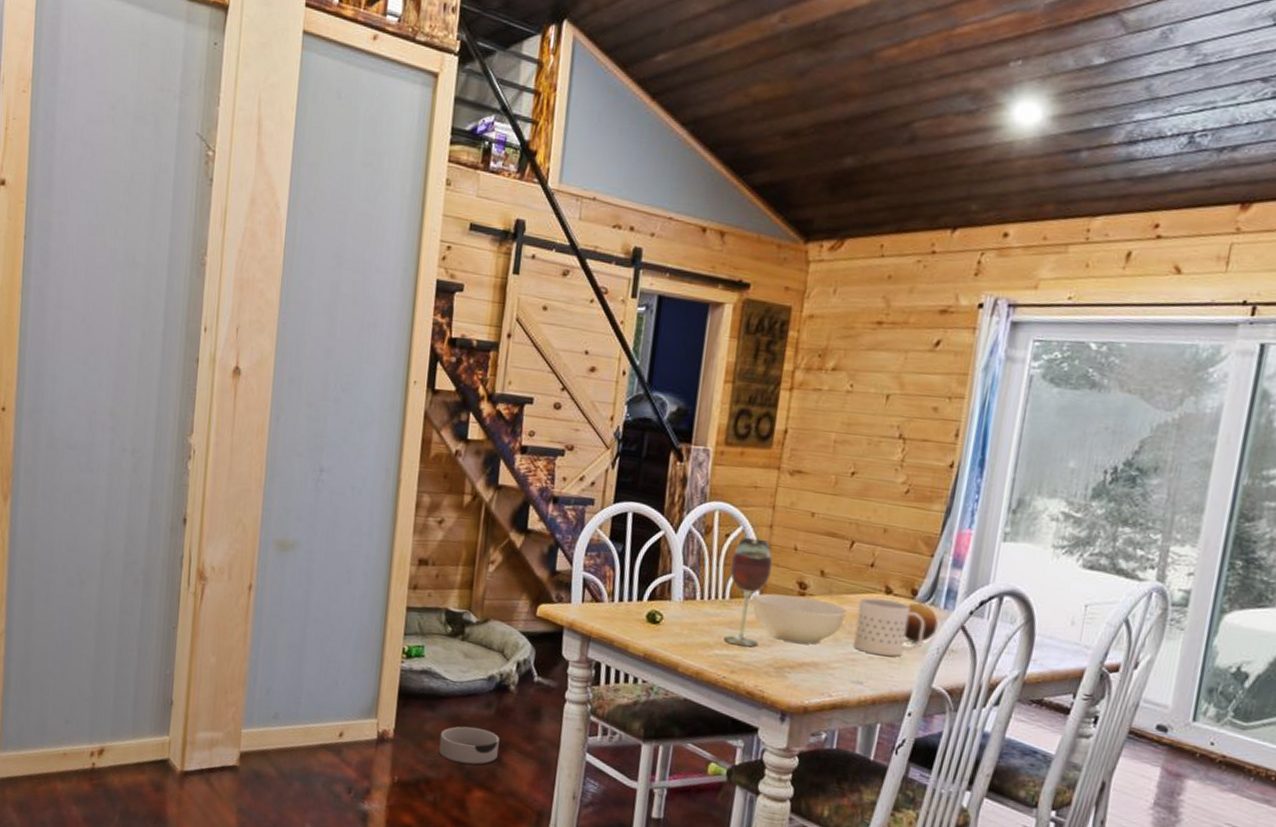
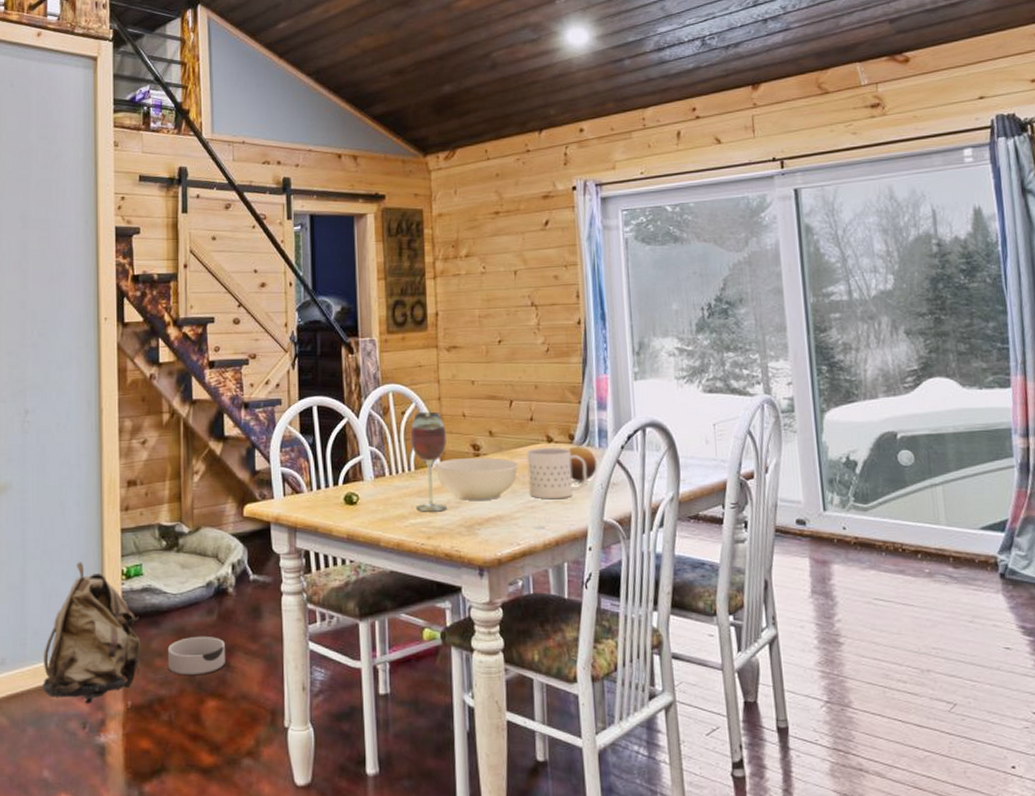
backpack: none [312,632,416,771] -> present [43,562,141,704]

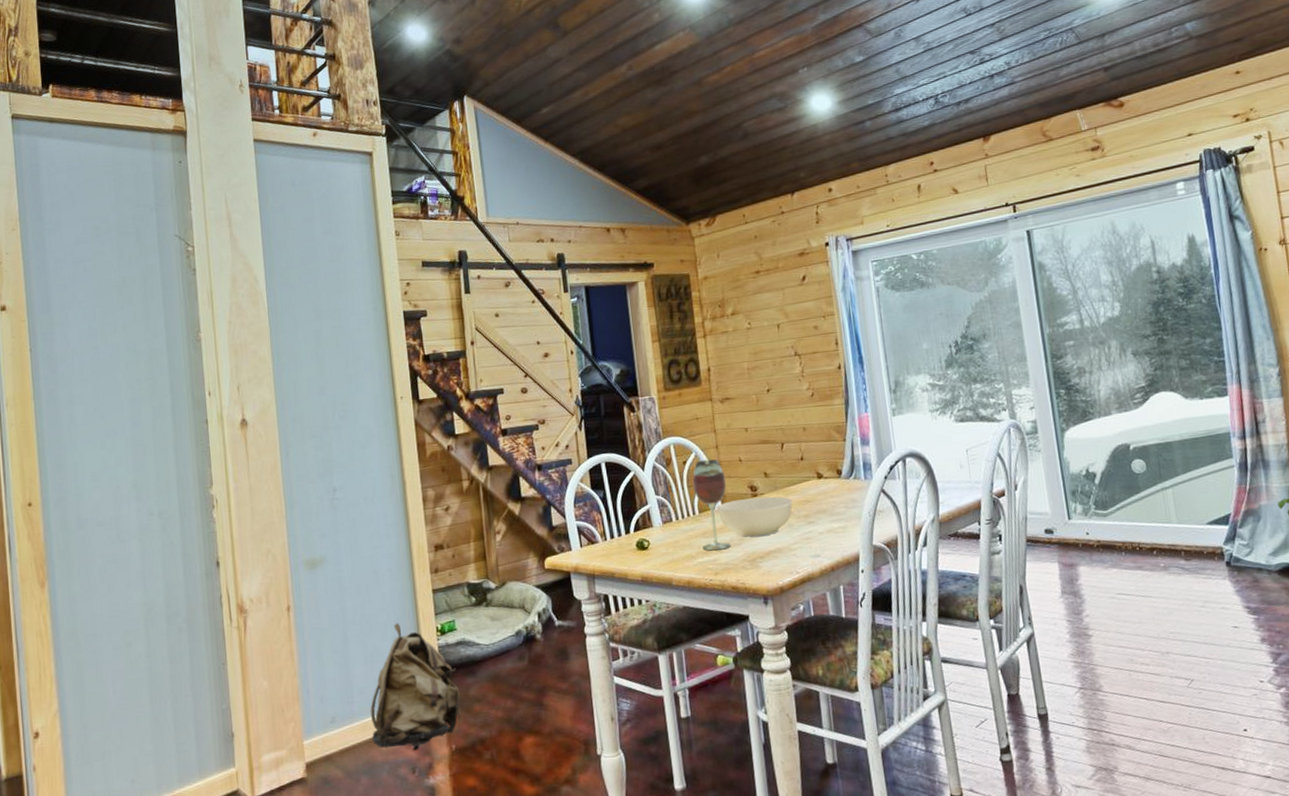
pet bowl: present [167,637,225,676] -> none [484,680,539,718]
mug: present [526,448,587,500] -> none [799,482,856,530]
fruit: present [568,446,597,481] -> none [837,479,864,512]

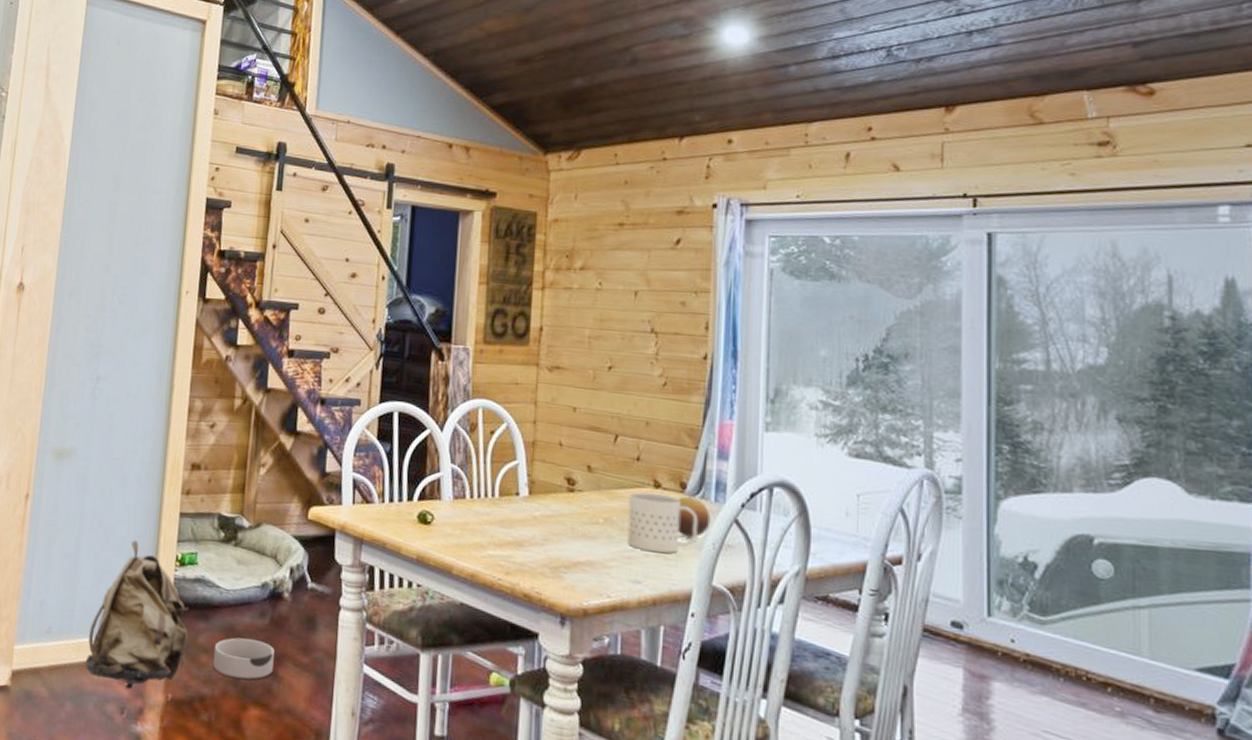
pet bowl: none [484,680,539,718] -> present [212,637,274,681]
wineglass: present [692,459,731,551] -> none [496,433,540,547]
bowl: present [716,496,793,537] -> none [521,490,617,542]
mug: none [799,482,856,530] -> present [627,492,698,554]
fruit: none [837,479,864,512] -> present [677,496,711,537]

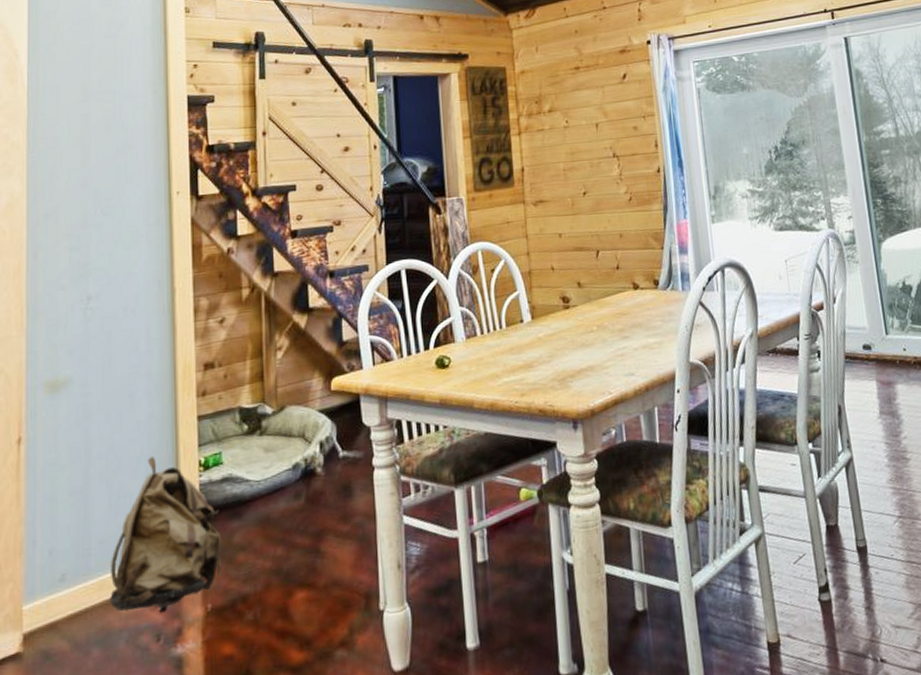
pet bowl: present [212,637,274,681] -> none [251,522,315,569]
mug: present [627,492,698,554] -> none [614,294,673,346]
fruit: present [677,496,711,537] -> none [653,290,682,326]

